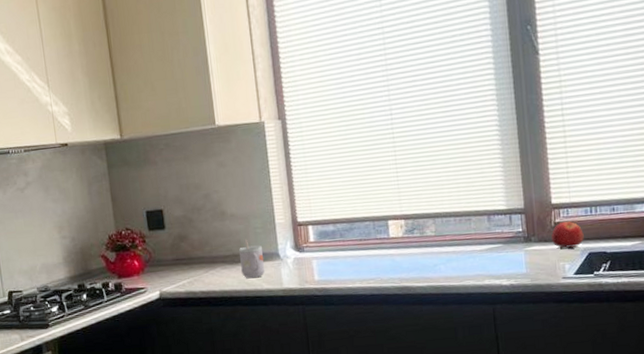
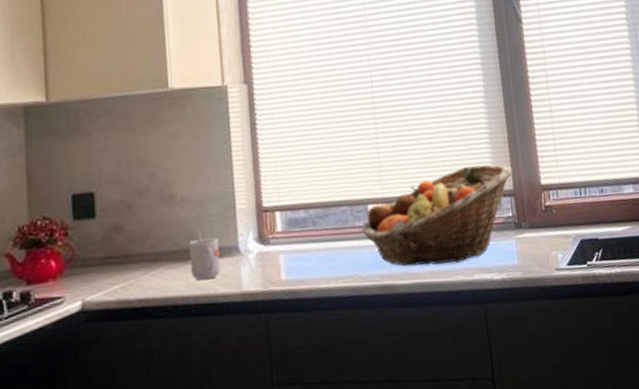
fruit basket: none [383,186,524,272] -> present [362,164,512,266]
apple: present [551,221,584,248] -> none [542,204,575,235]

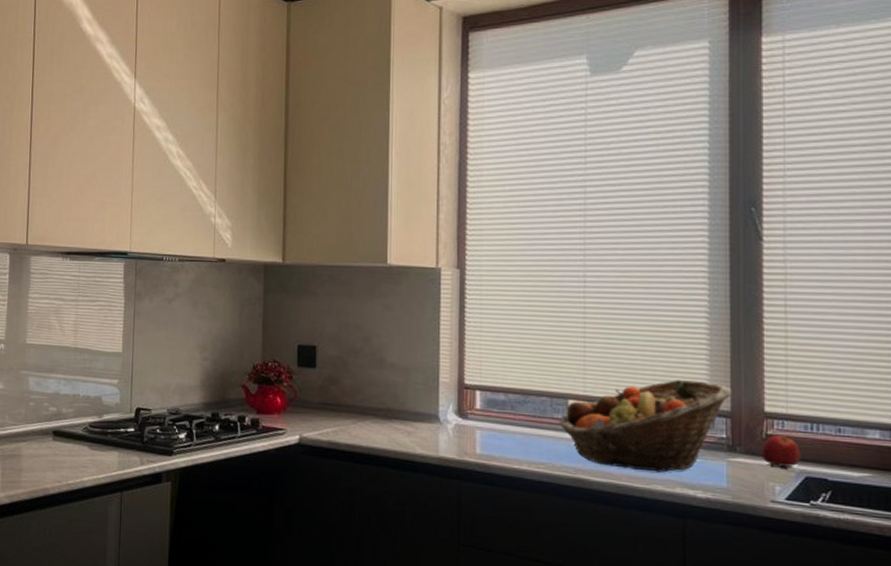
mug: present [189,229,221,281] -> none [394,394,421,440]
apple: none [542,204,575,235] -> present [761,434,801,467]

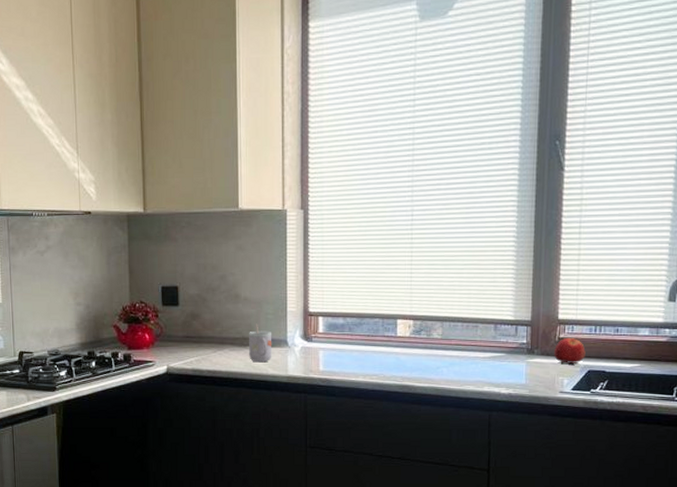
mug: none [394,394,421,440] -> present [249,324,272,363]
fruit basket: present [560,379,732,472] -> none [390,296,533,375]

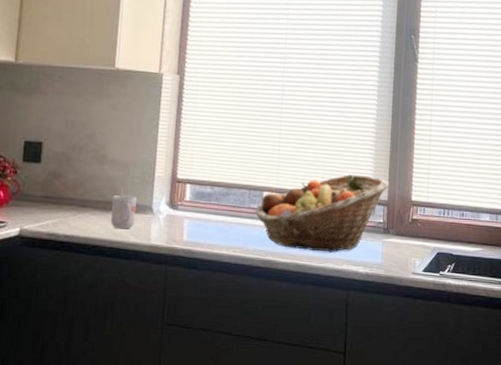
fruit basket: none [390,296,533,375] -> present [255,174,389,253]
apple: present [554,337,586,363] -> none [407,219,435,245]

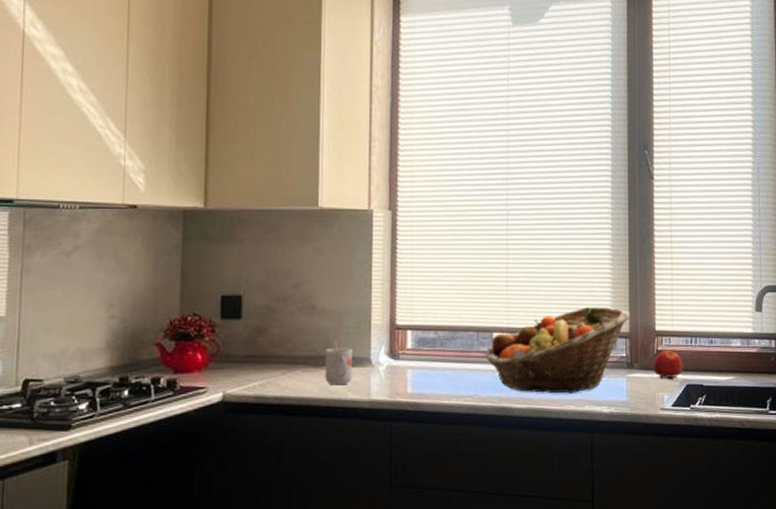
apple: none [407,219,435,245] -> present [653,349,683,378]

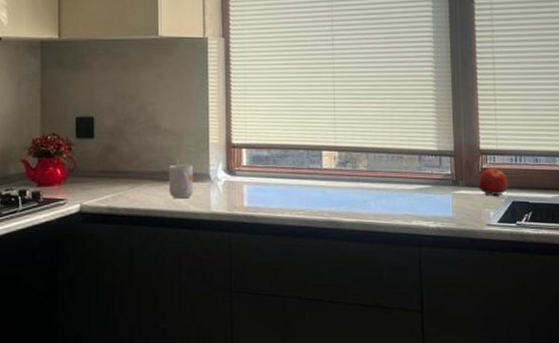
fruit basket: present [486,306,630,394] -> none [316,126,454,209]

